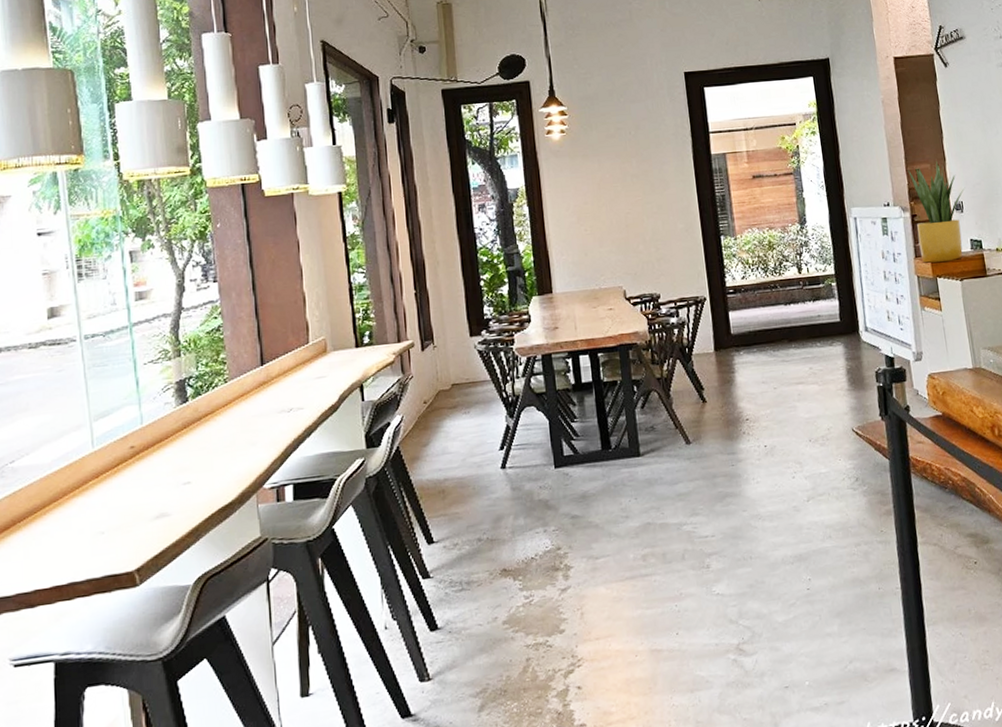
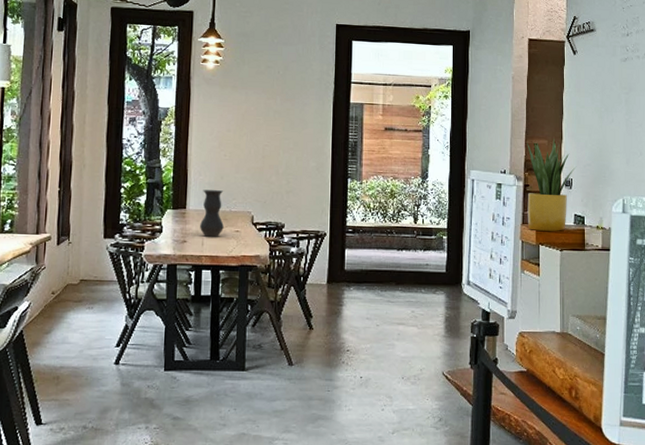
vase: none [568,268,596,321] -> present [200,190,224,238]

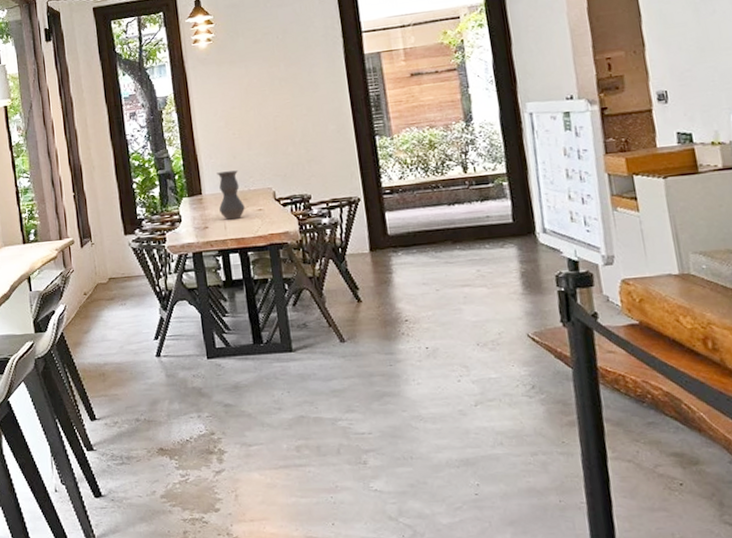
planter: present [527,139,577,232] -> none [596,48,671,160]

